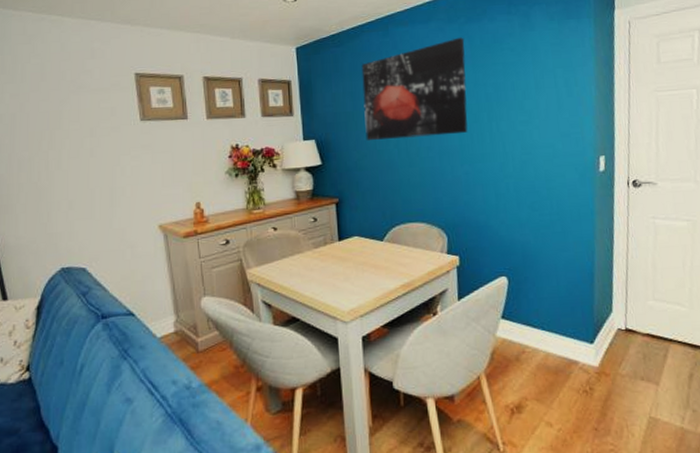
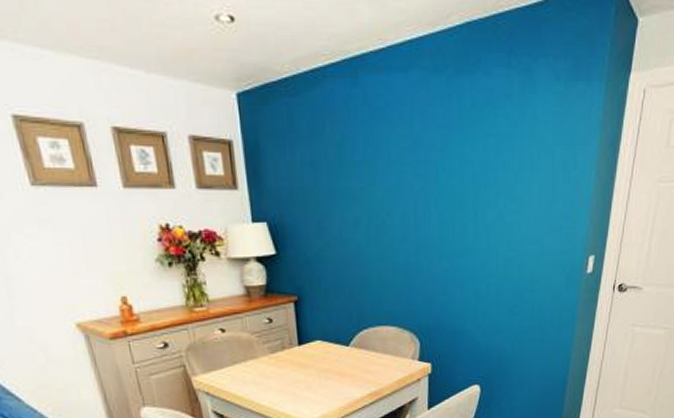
wall art: present [361,37,468,140] -> none [323,95,452,226]

